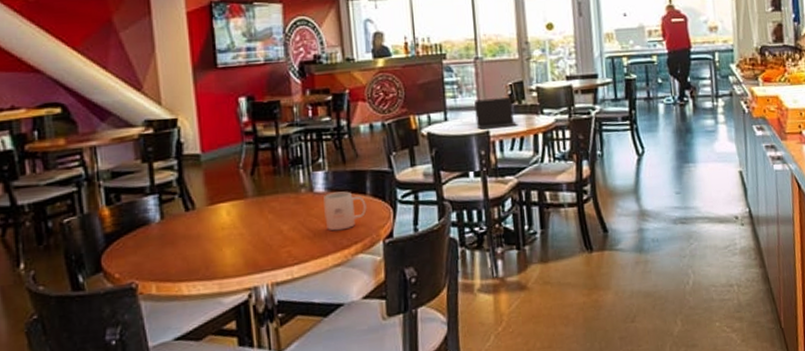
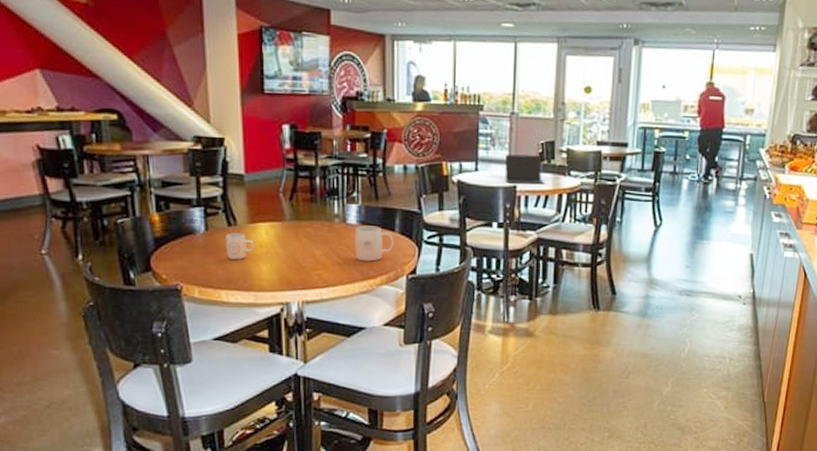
mug: none [183,217,216,247] -> present [226,233,254,259]

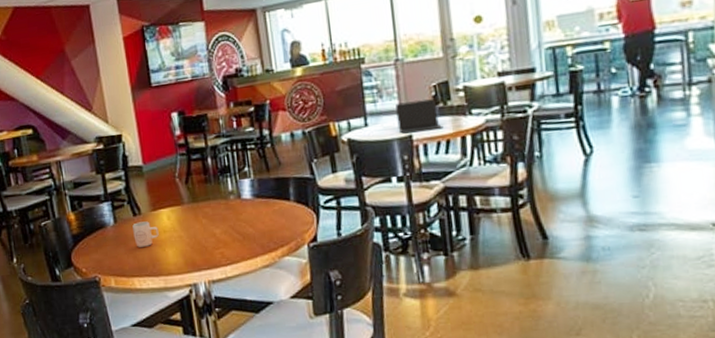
mug: present [354,225,394,262] -> none [250,197,291,235]

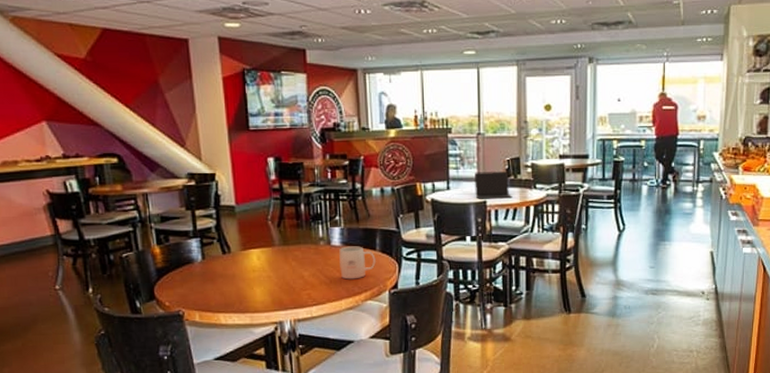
mug: present [132,221,159,247] -> none [221,260,248,284]
mug: none [250,197,291,235] -> present [338,246,376,280]

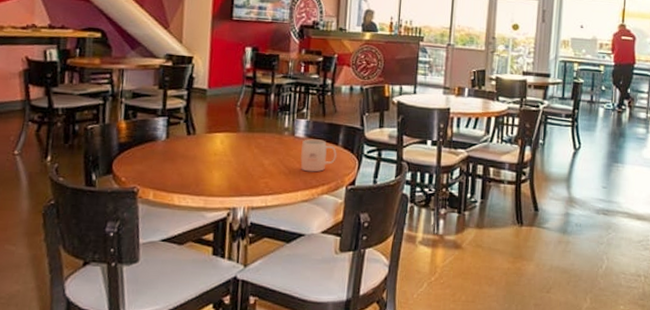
laptop: present [475,171,513,199] -> none [440,80,476,107]

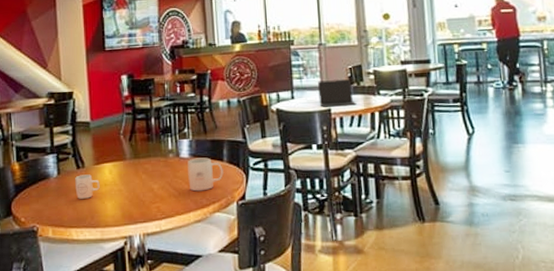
mug: none [183,141,210,166] -> present [75,174,100,199]
laptop: none [440,80,476,107] -> present [318,79,357,107]

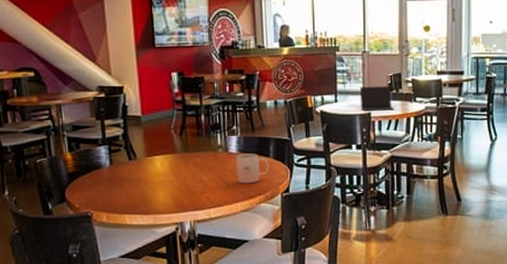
mug: present [75,174,100,199] -> none [127,165,152,188]

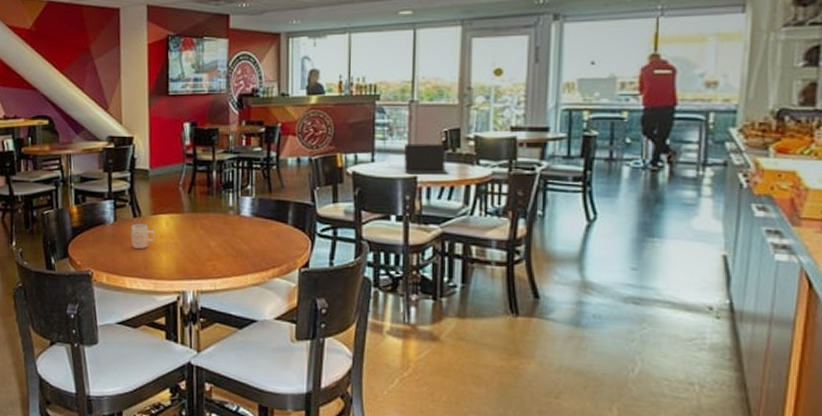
mug: none [127,165,152,188] -> present [131,224,156,249]
mug: present [235,153,269,184] -> none [247,218,287,254]

